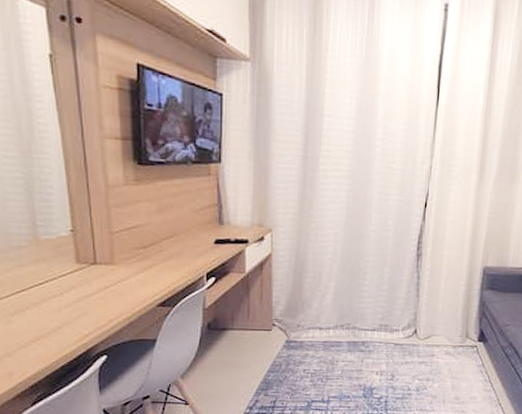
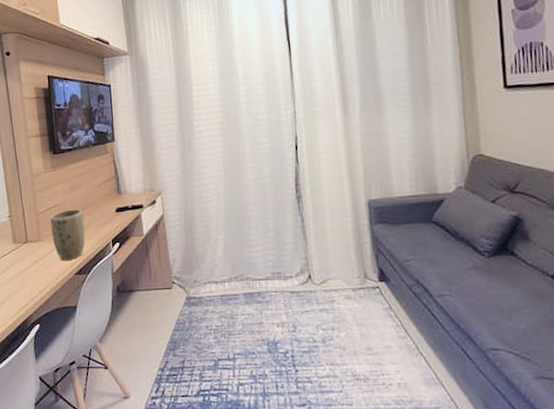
plant pot: none [129,233,174,290] -> present [50,209,86,260]

